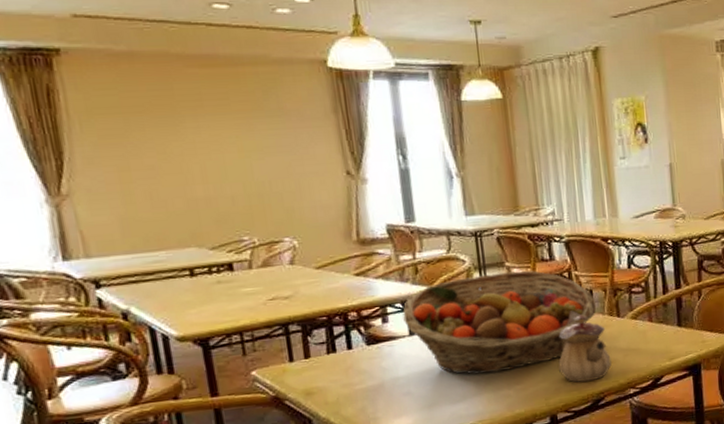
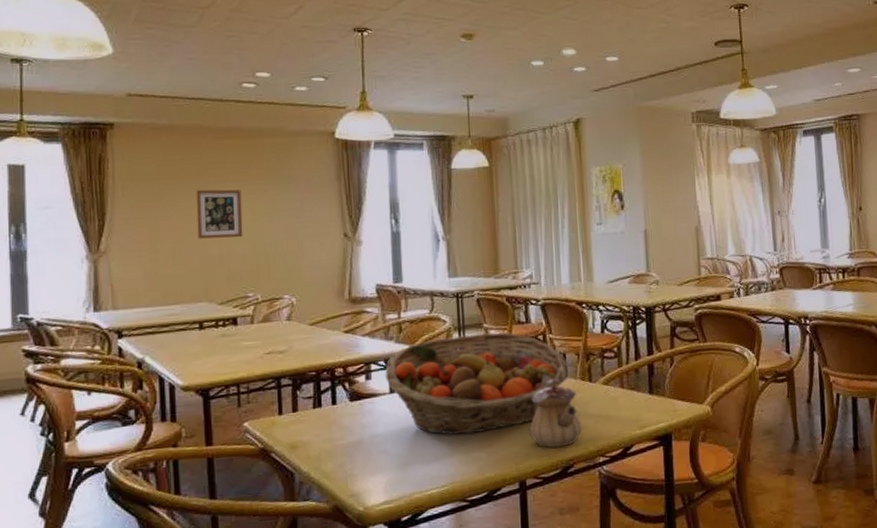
wall art: none [169,124,231,179] -> present [196,189,243,239]

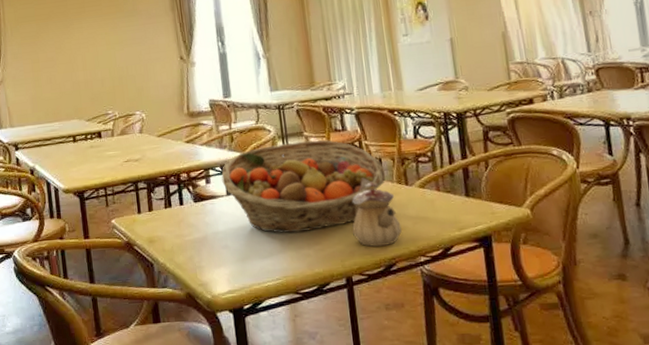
wall art: present [196,189,243,239] -> none [64,24,101,67]

